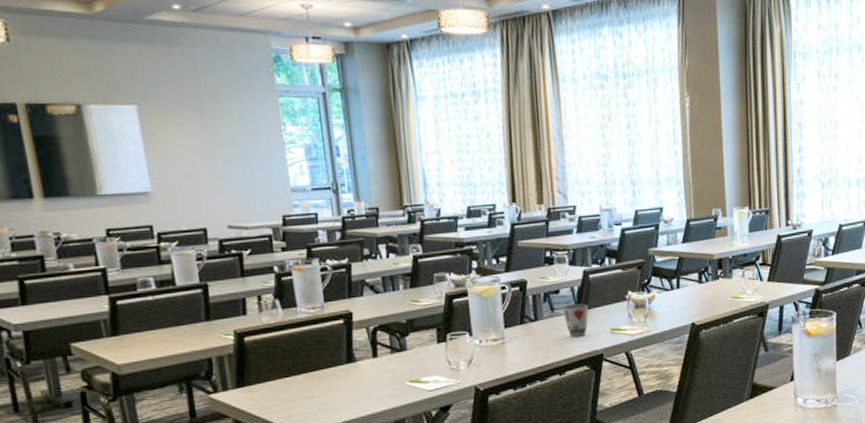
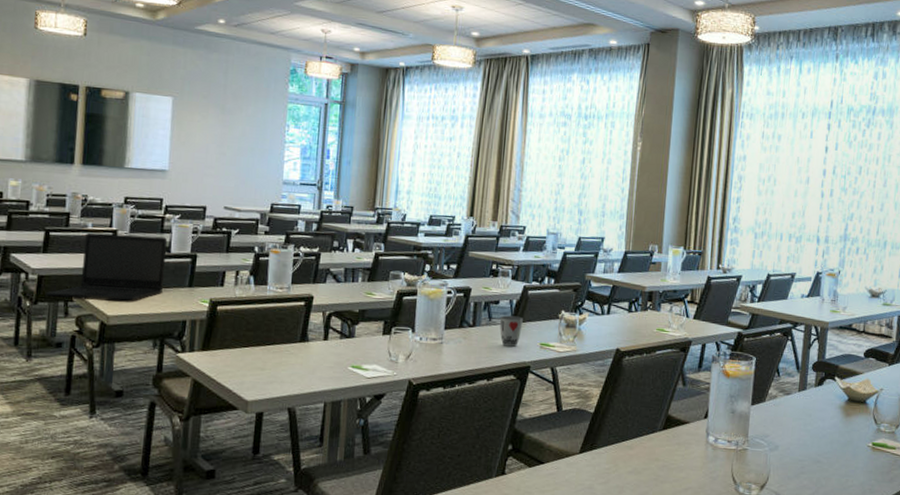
laptop: none [37,269,177,354] -> present [46,232,168,301]

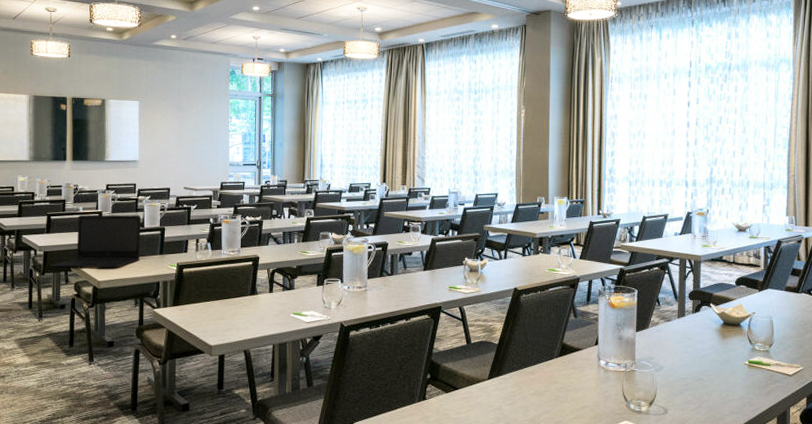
cup: present [499,315,523,347] -> none [413,264,433,291]

